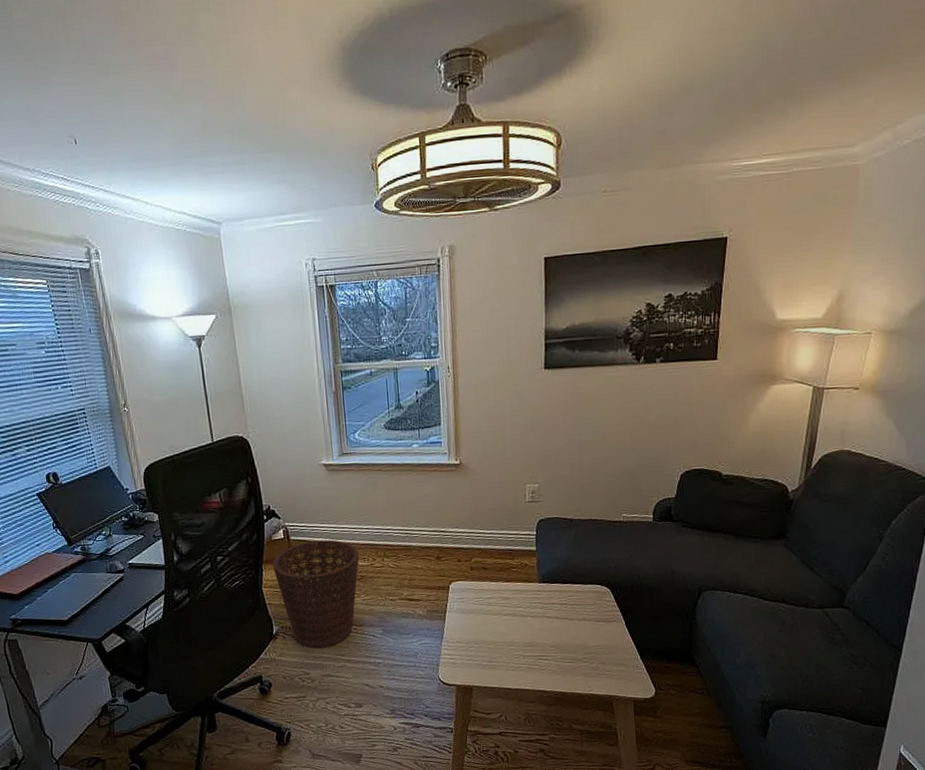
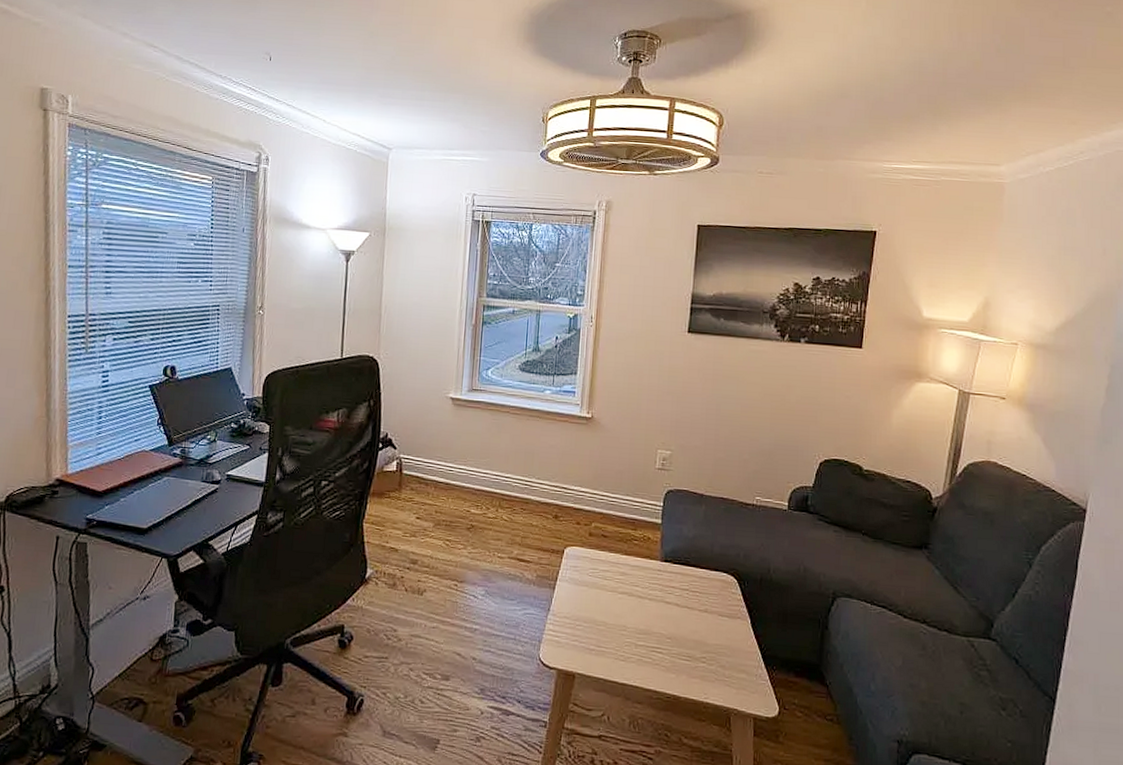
basket: present [272,540,359,649] -> none [378,478,473,603]

